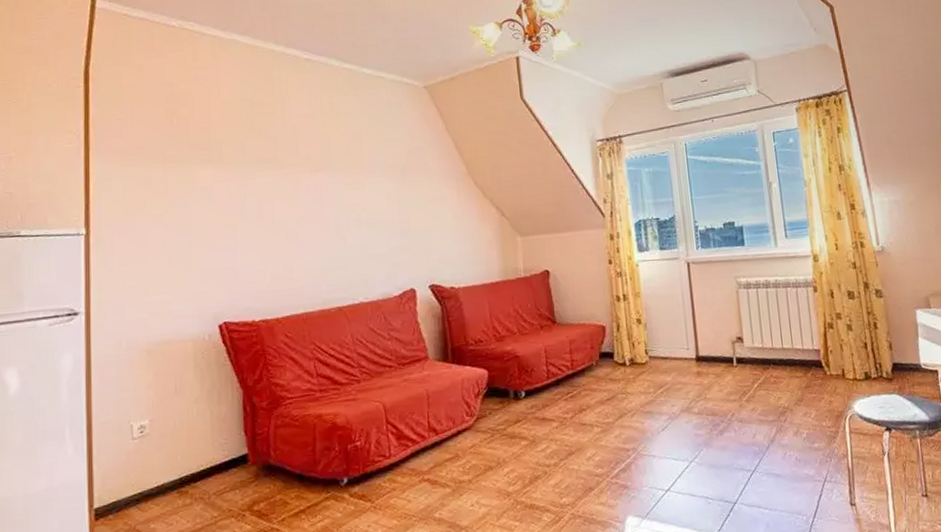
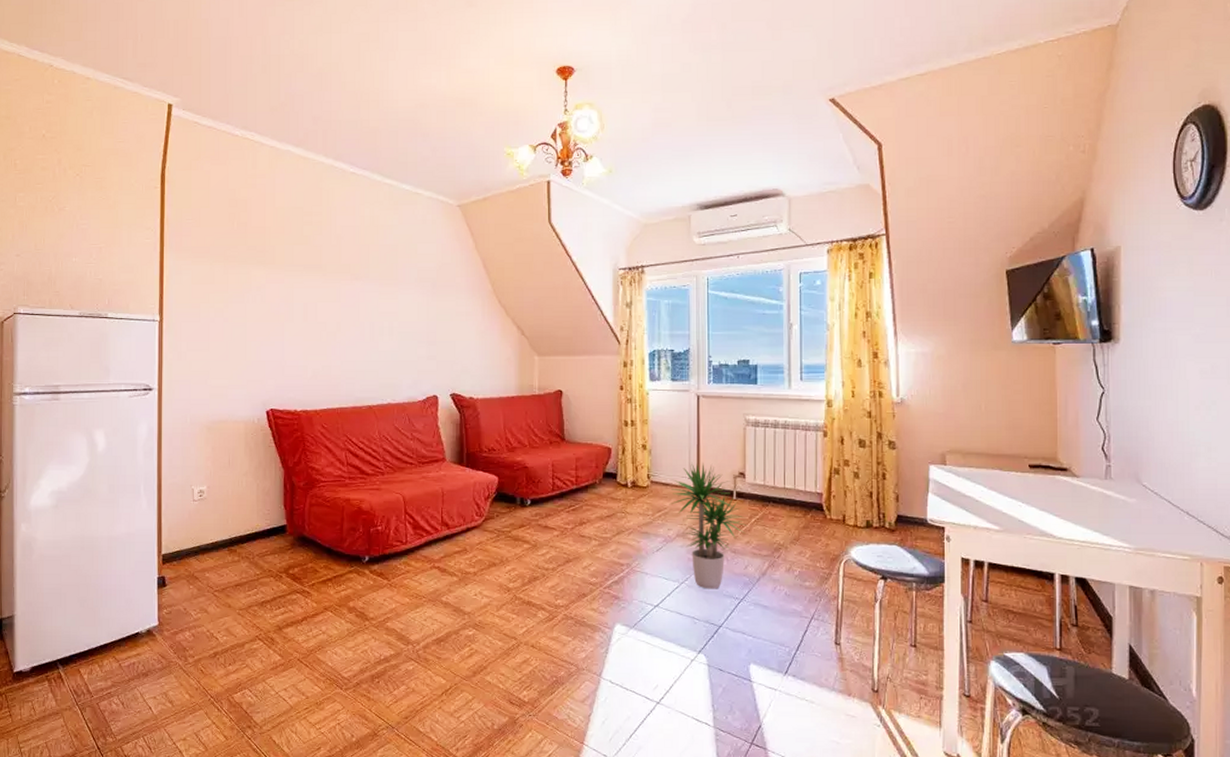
potted plant: none [670,332,751,465] -> present [669,463,747,589]

